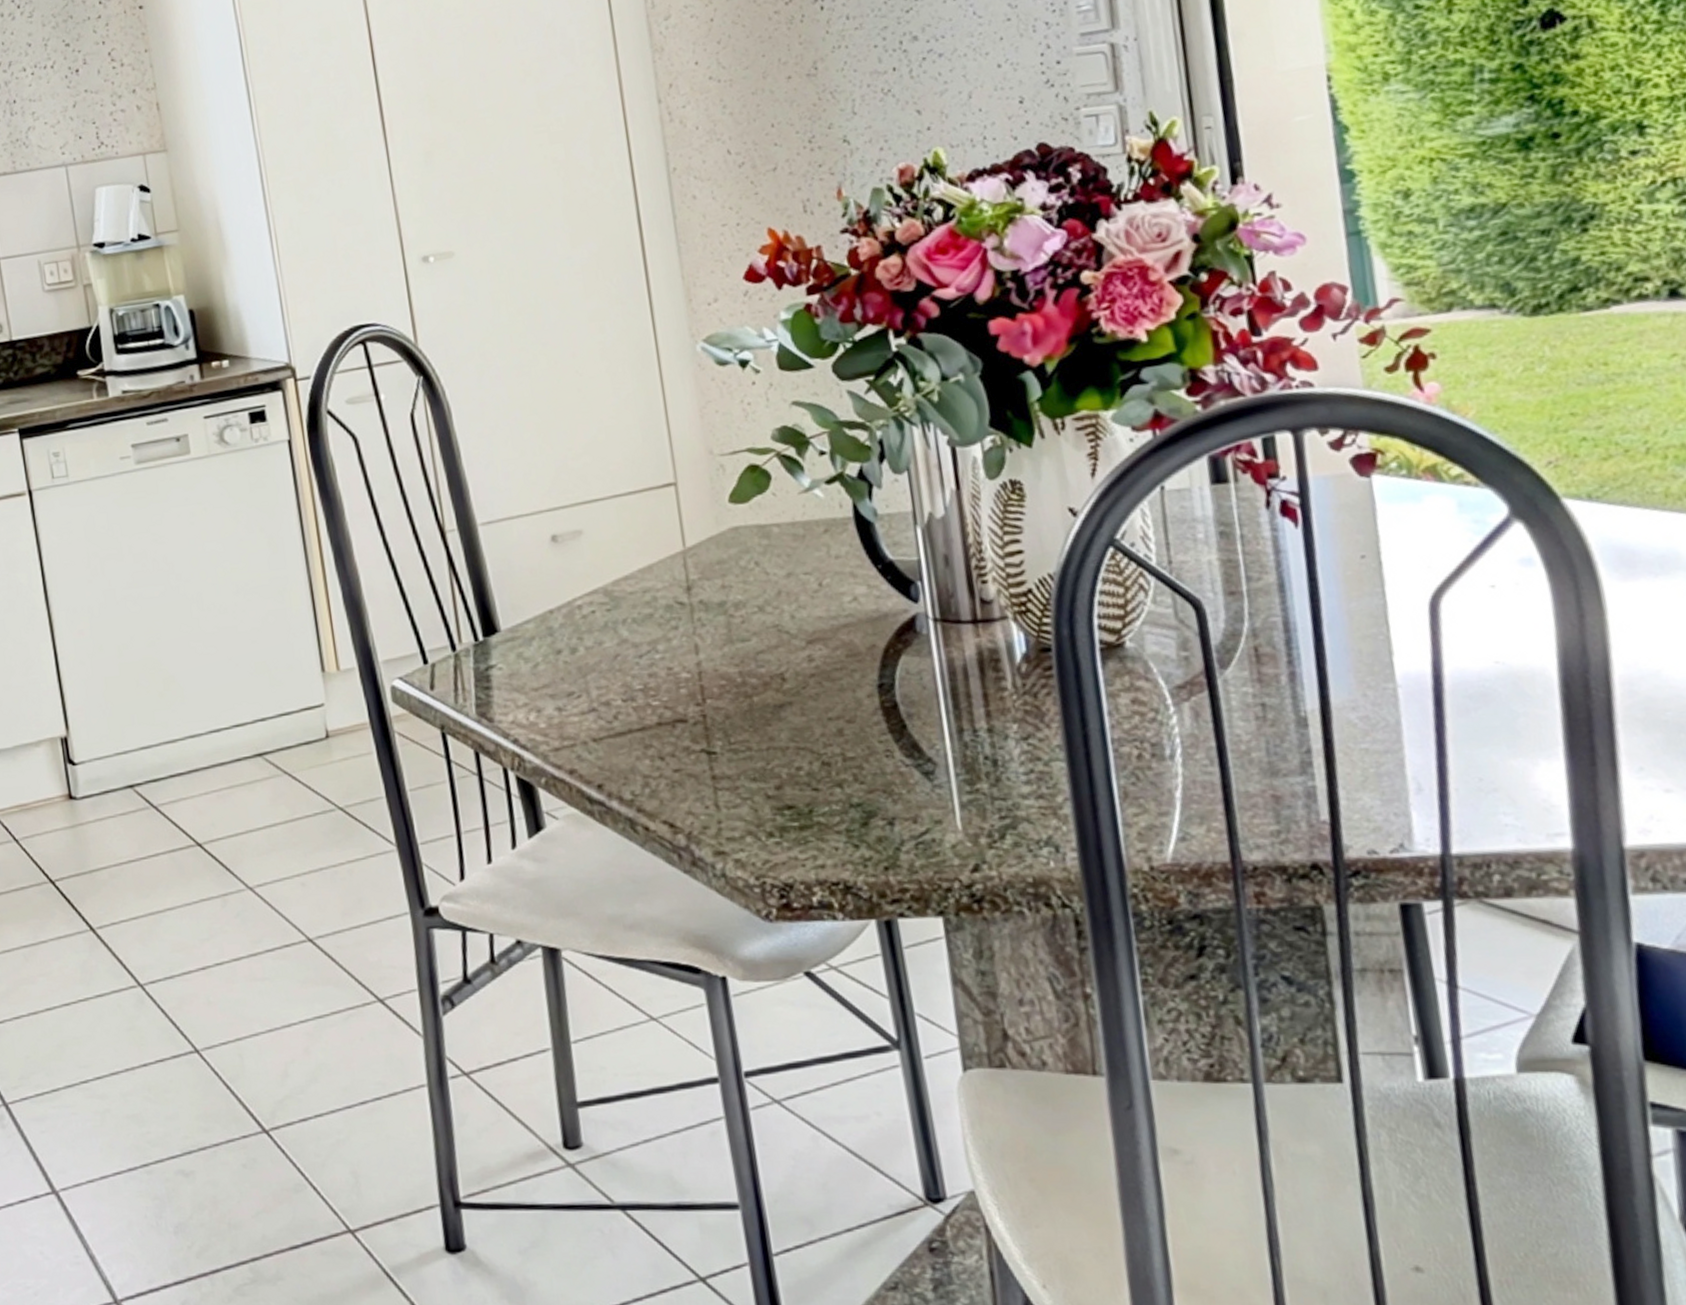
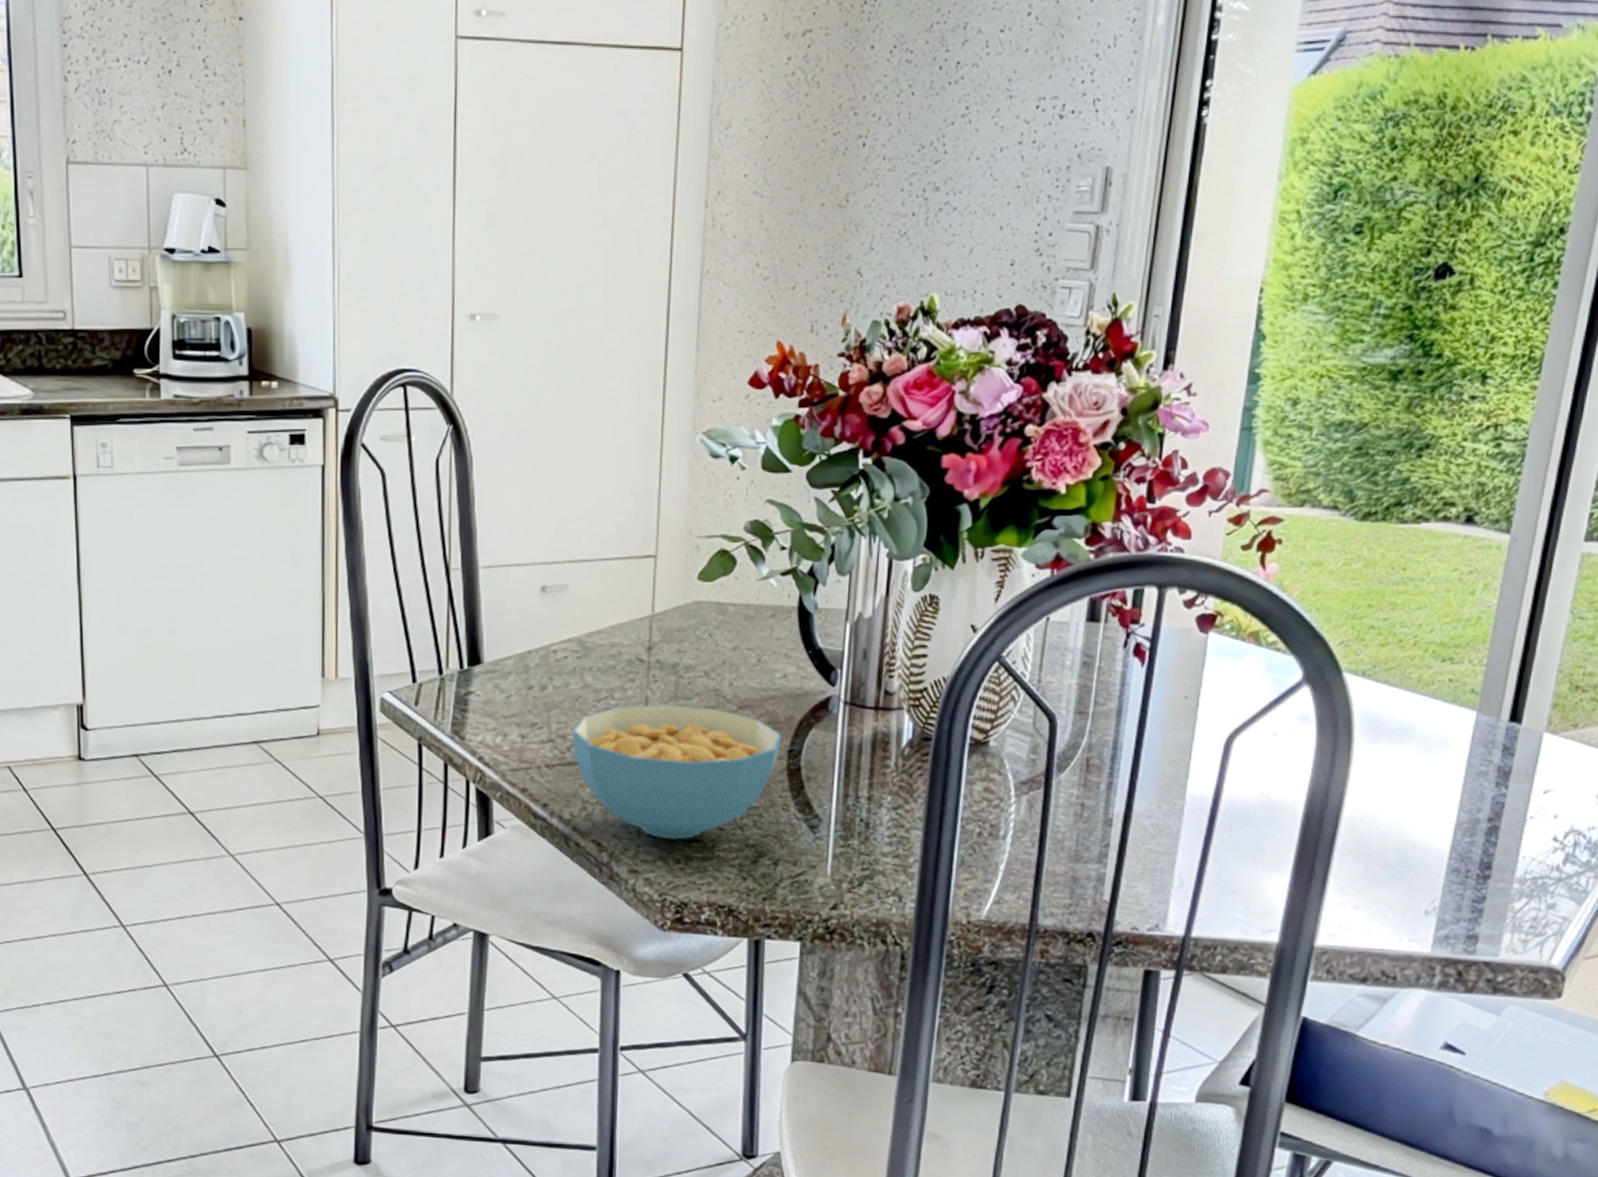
cereal bowl: none [615,647,867,809] -> present [572,704,782,840]

